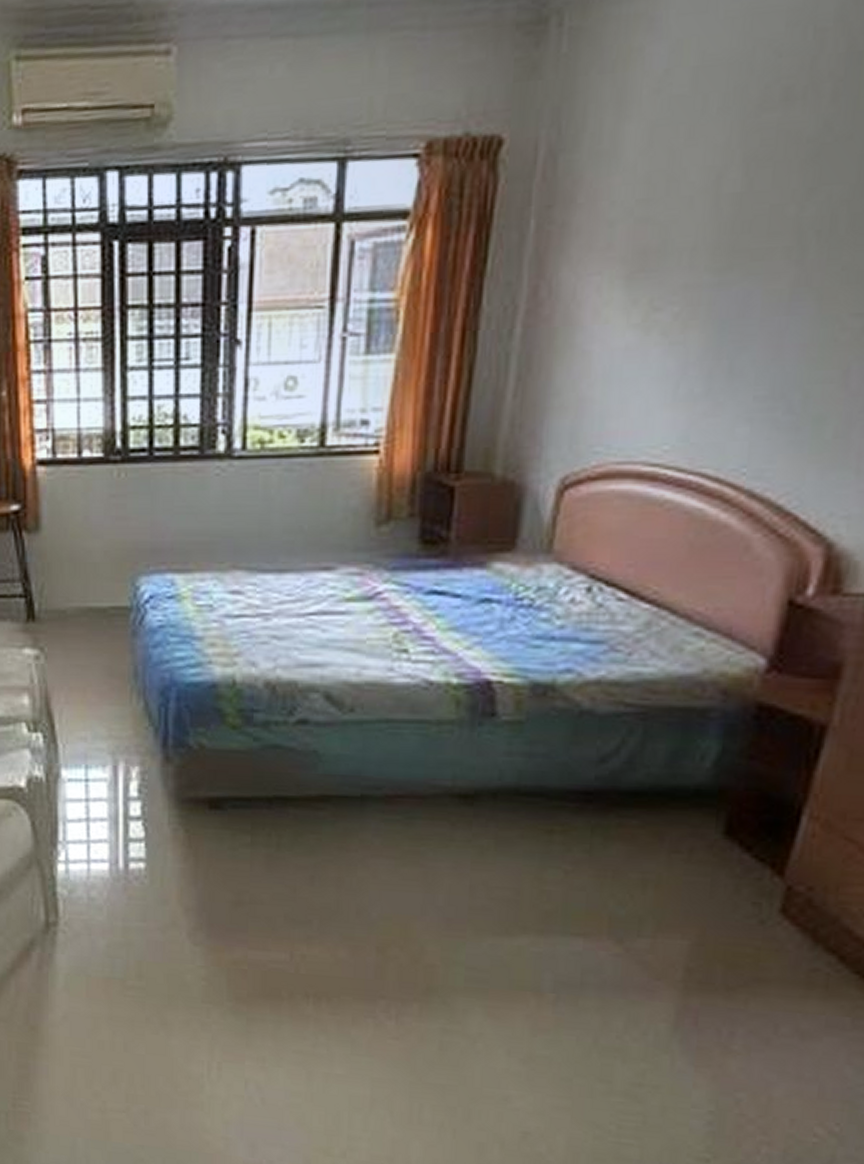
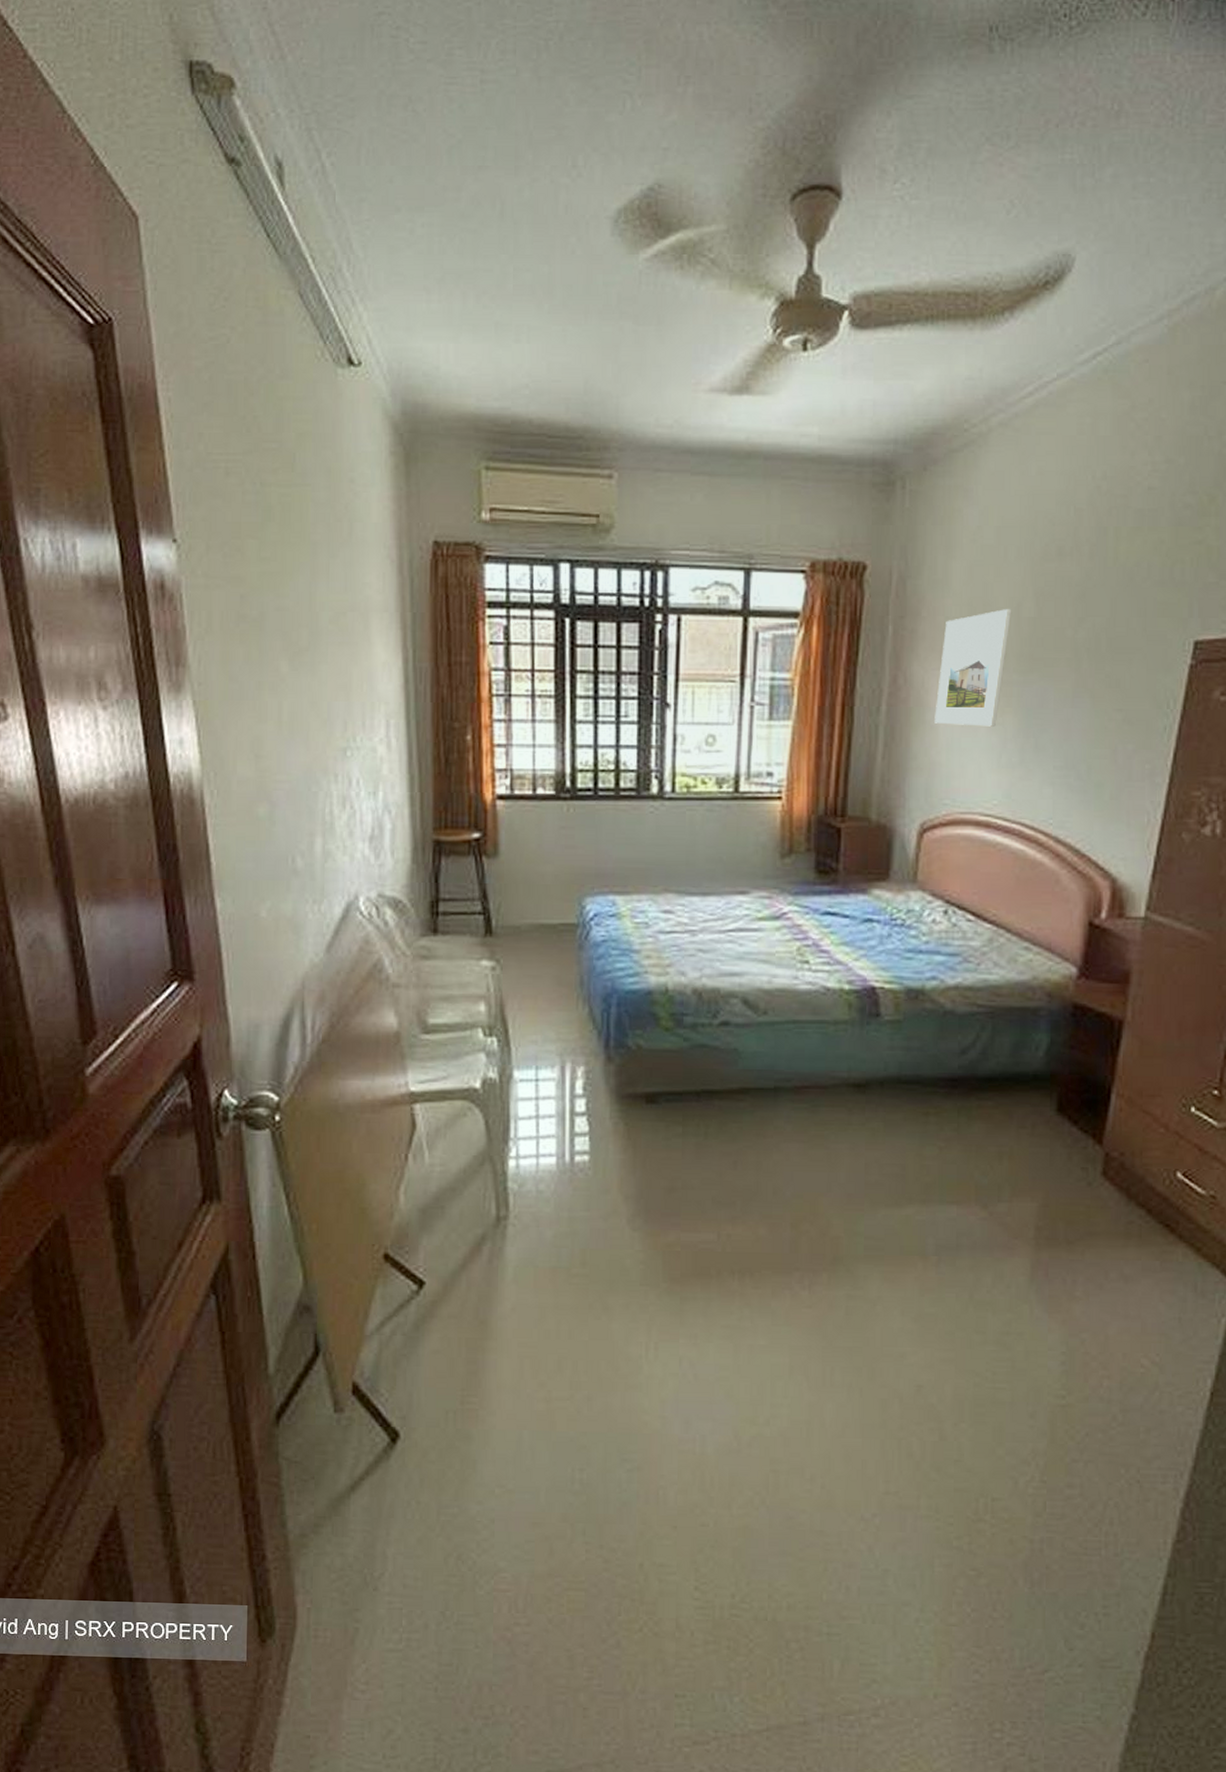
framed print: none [587,183,709,348] -> present [934,609,1012,727]

